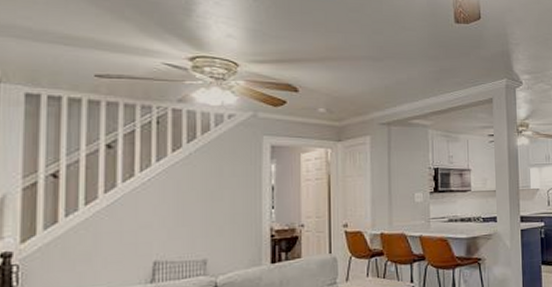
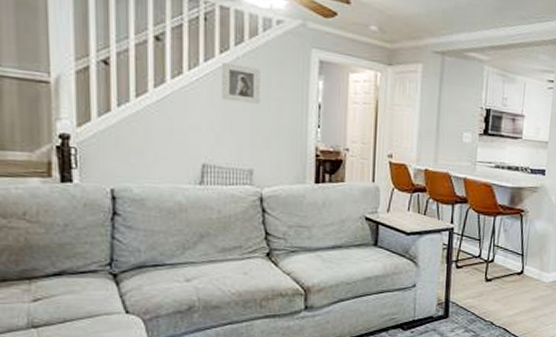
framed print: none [173,160,213,196] -> present [221,62,261,104]

